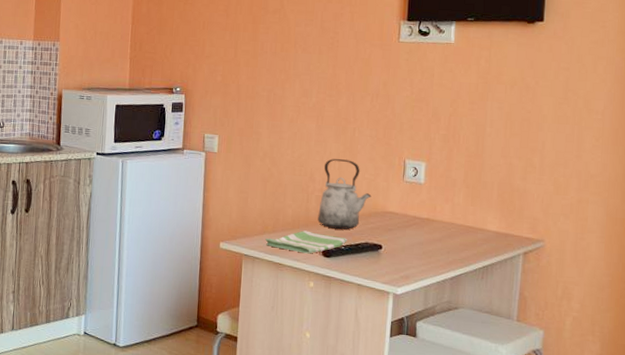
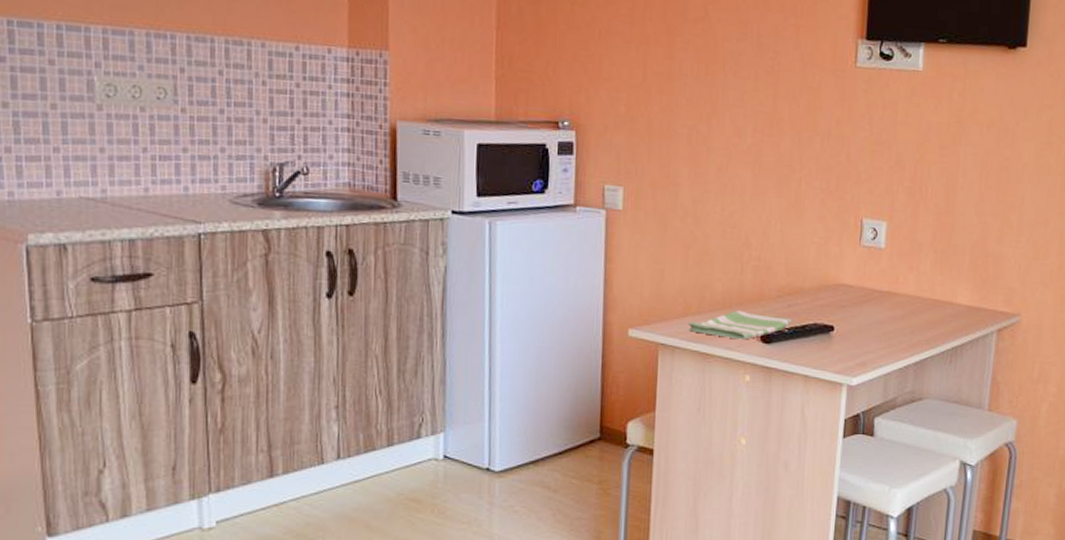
kettle: present [318,159,372,230] -> none [754,217,821,308]

